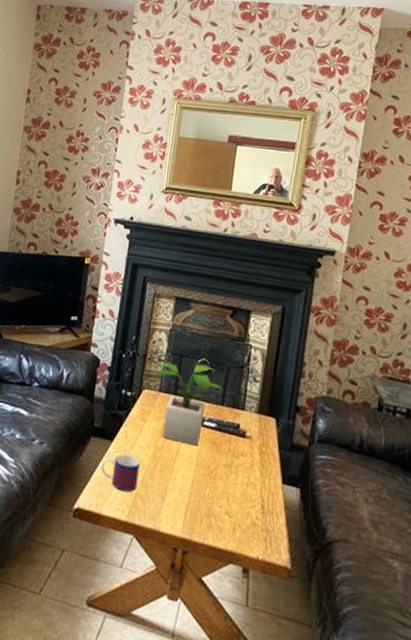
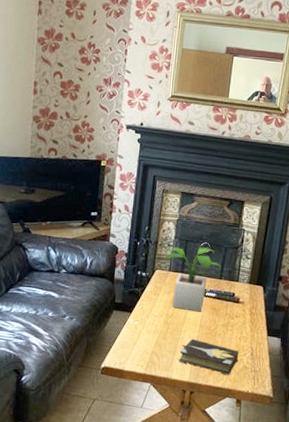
mug: present [101,454,141,492] -> none [122,322,155,352]
hardback book: none [169,480,246,534] -> present [179,338,239,376]

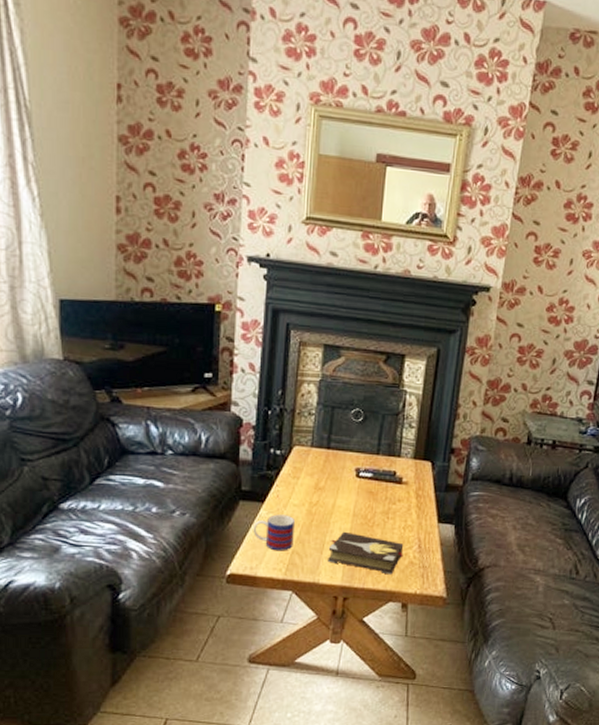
mug: none [122,322,155,352] -> present [253,514,296,551]
potted plant: present [164,247,221,312] -> none [304,415,378,498]

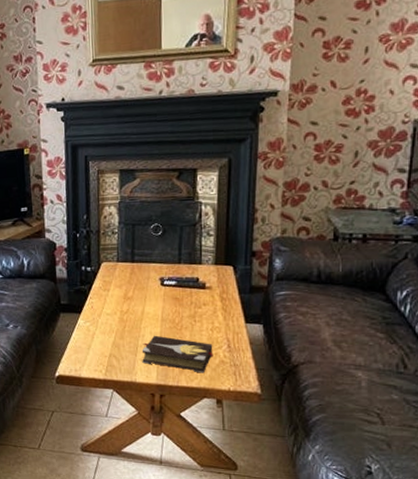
mug: present [253,514,296,551] -> none [74,323,110,355]

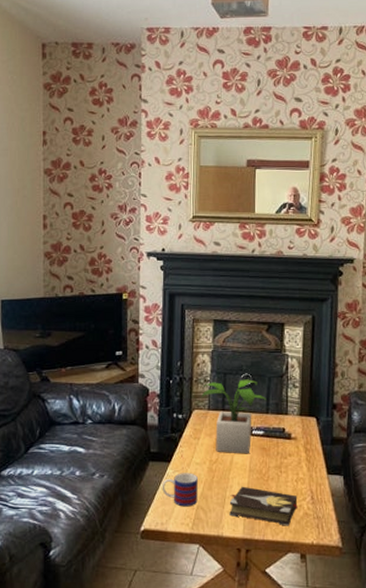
mug: none [74,323,110,355] -> present [162,473,199,507]
potted plant: none [109,229,179,304] -> present [201,379,267,454]

